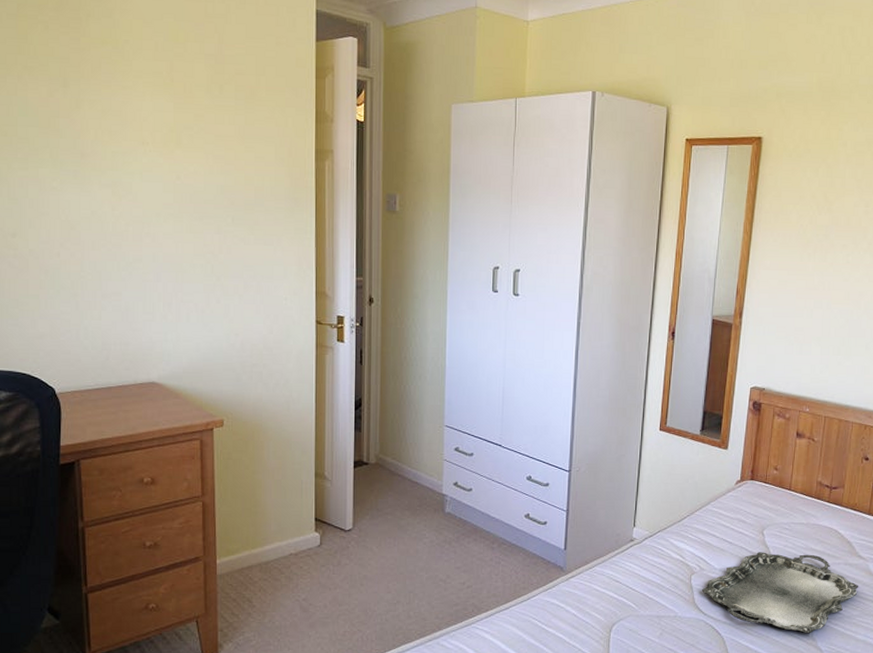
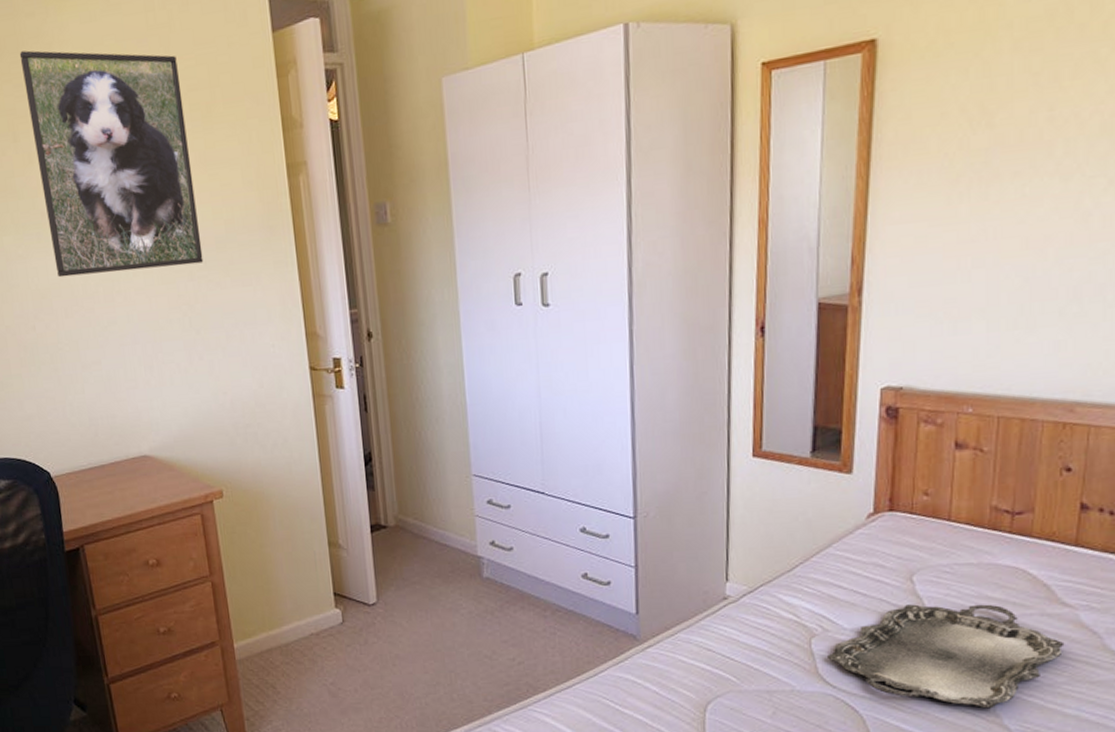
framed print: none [80,10,232,220] -> present [19,50,204,278]

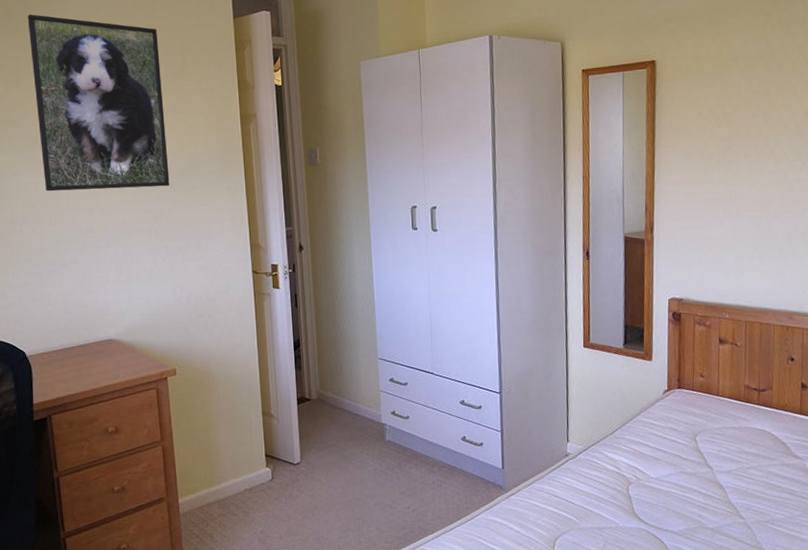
serving tray: present [826,604,1065,709] -> none [639,457,798,537]

